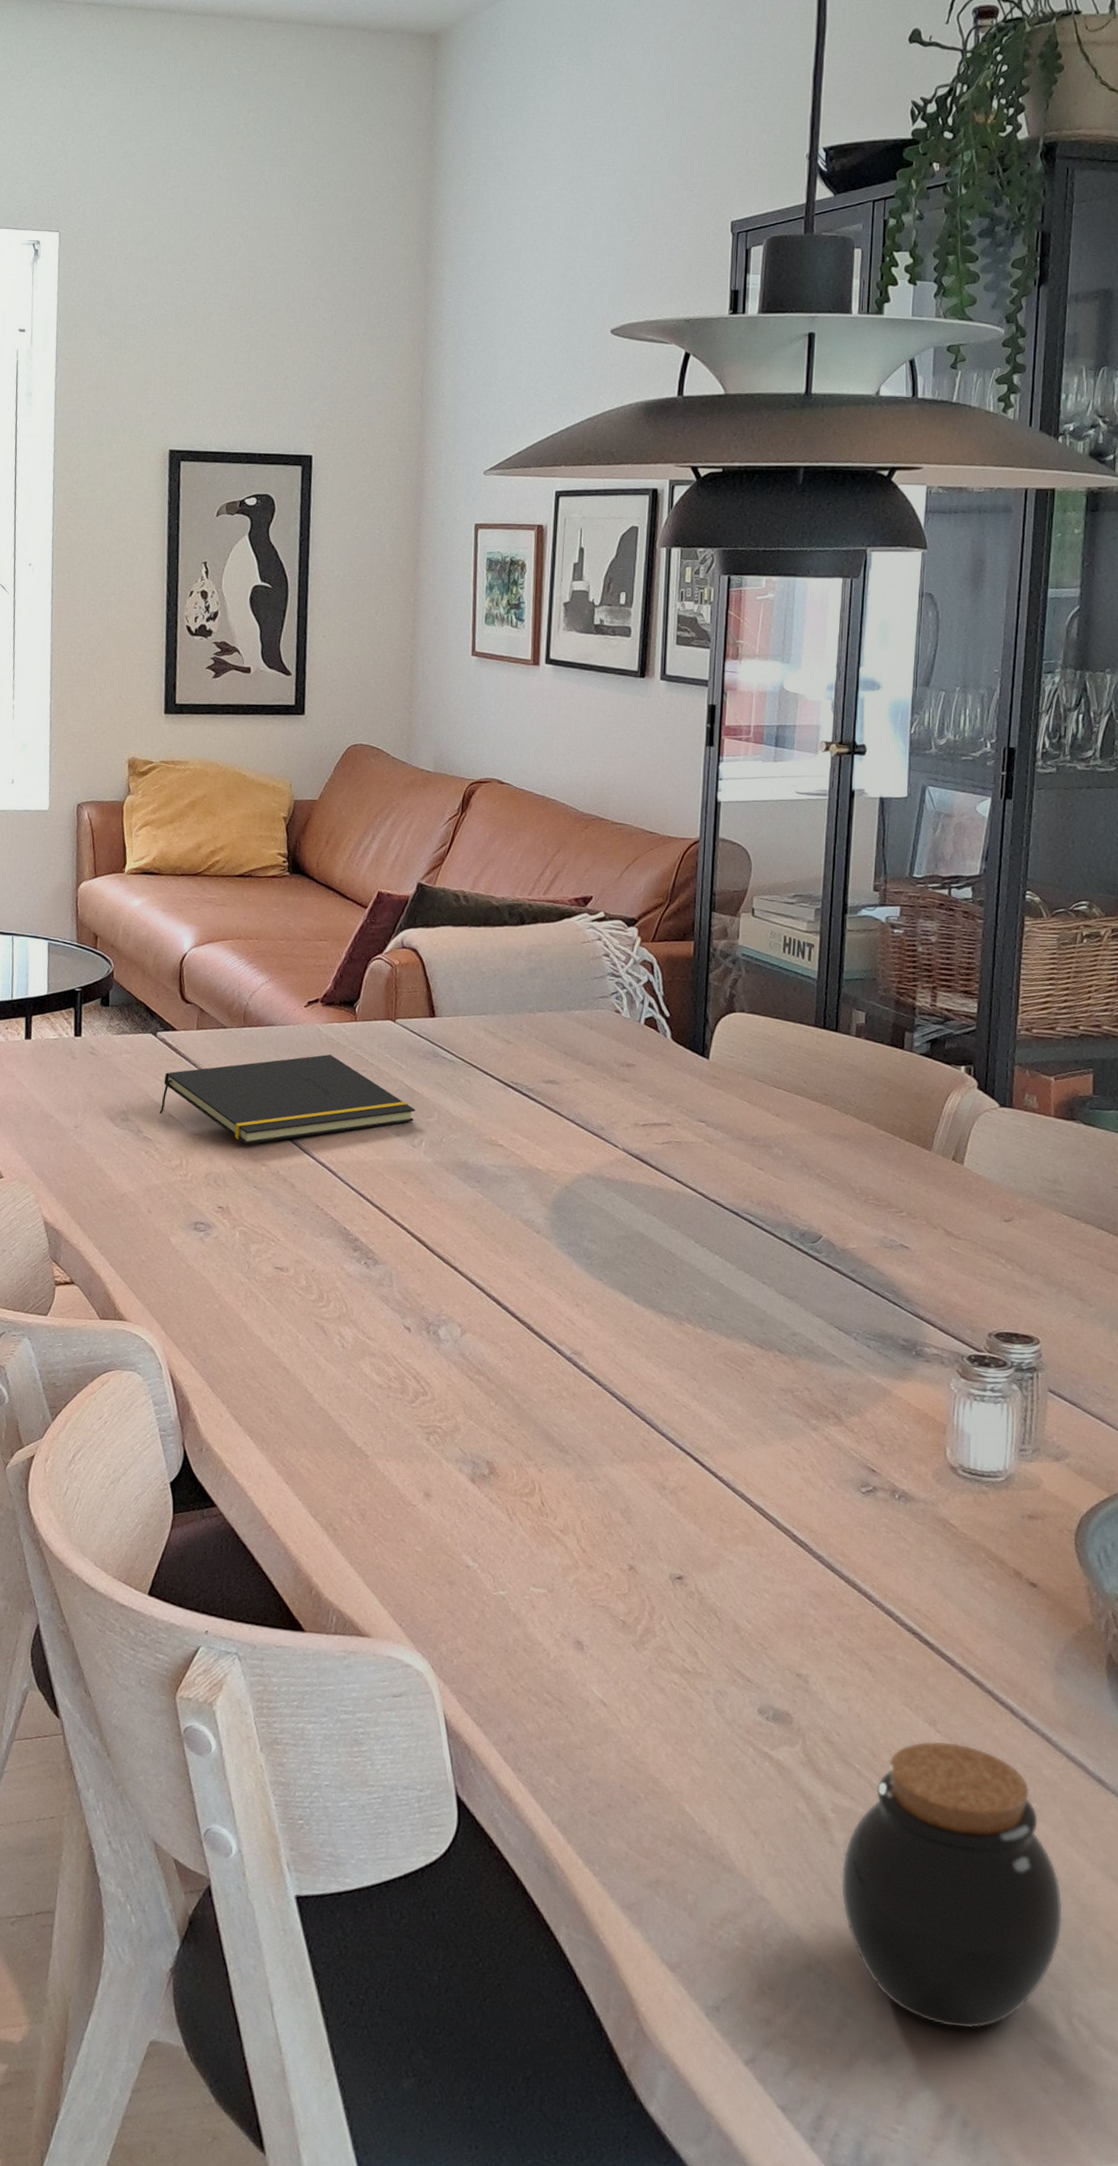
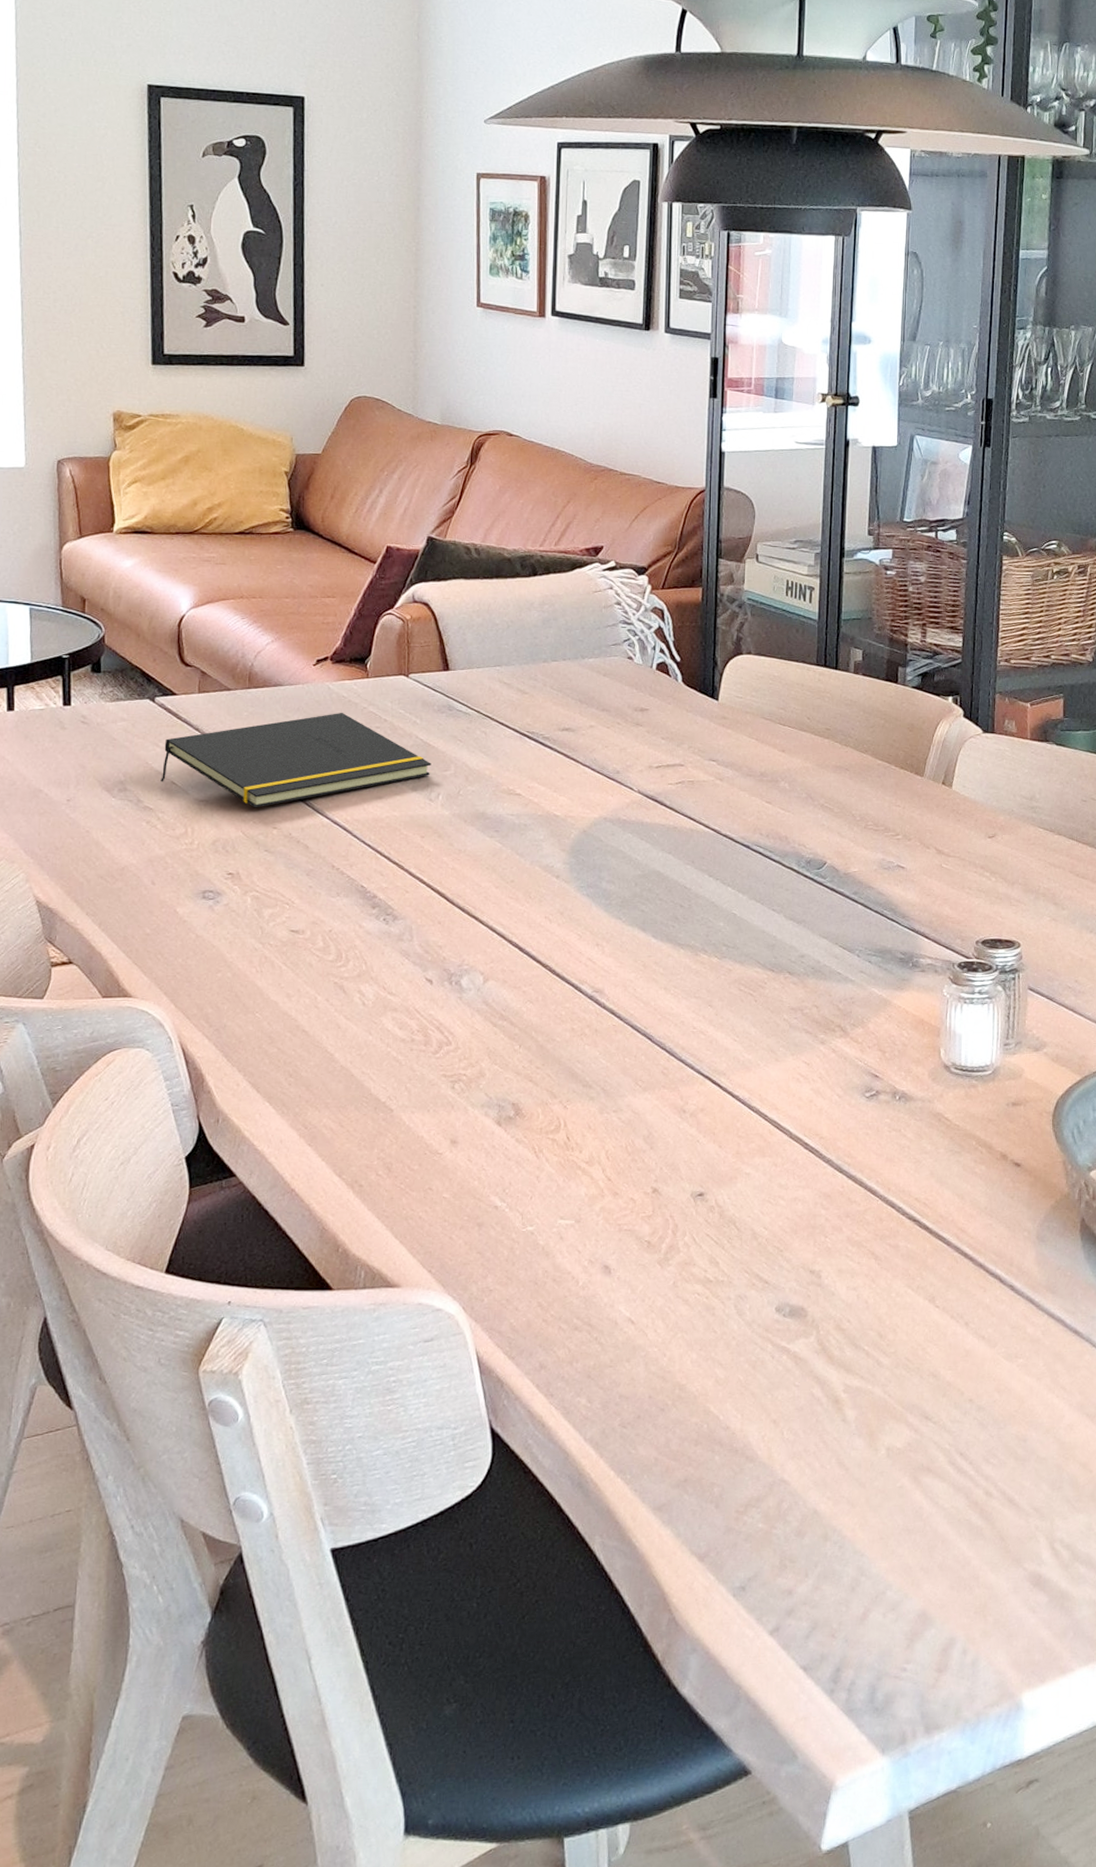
jar: present [841,1741,1063,2029] -> none [853,1315,1046,1569]

